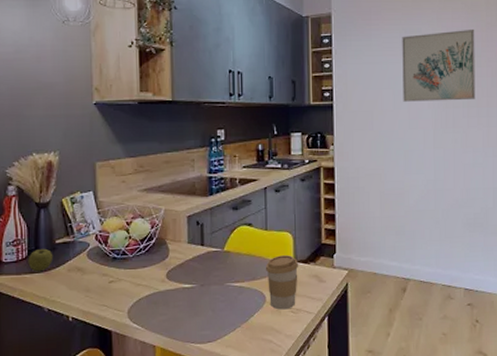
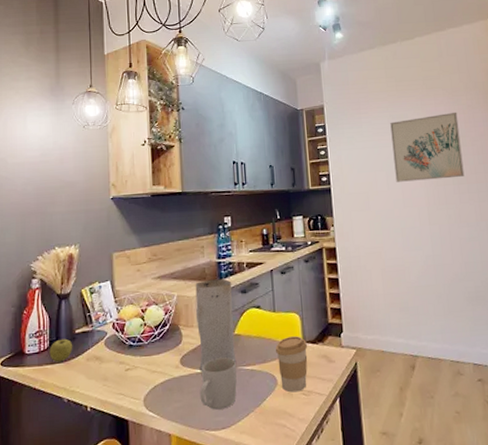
vase: none [184,194,225,286] -> present [195,279,237,371]
mug: none [186,273,224,324] -> present [199,357,237,410]

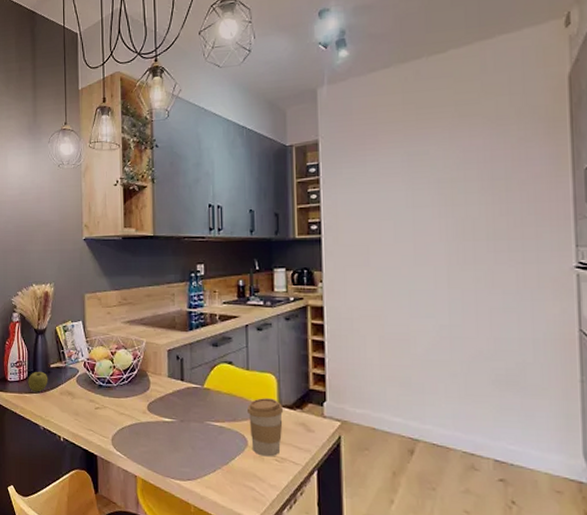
vase: present [195,279,237,371] -> none [164,329,205,420]
mug: present [199,357,237,410] -> none [166,409,204,461]
wall art: present [390,112,465,182] -> none [404,146,505,234]

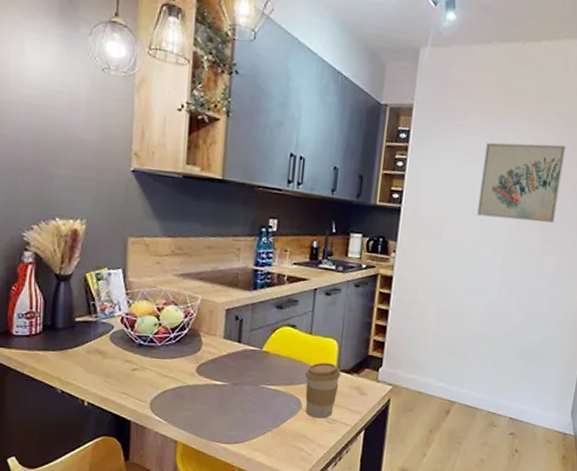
apple: present [28,371,48,393] -> none [42,325,72,350]
wall art: none [404,146,505,234] -> present [477,142,566,223]

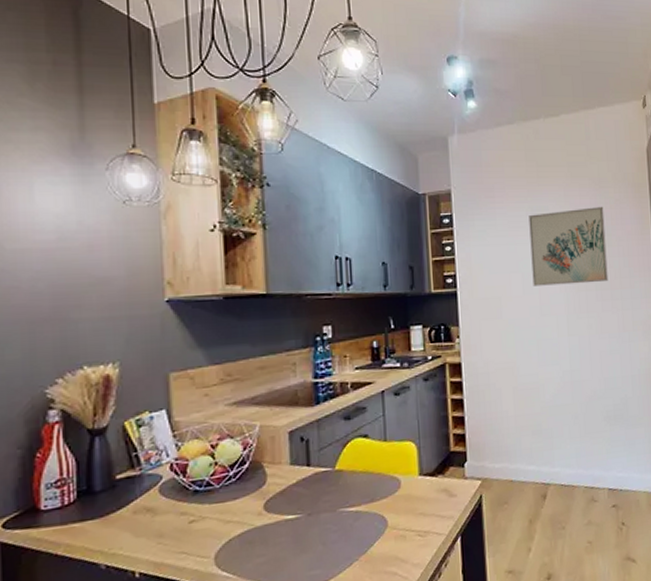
coffee cup: present [305,362,341,419] -> none [386,468,425,535]

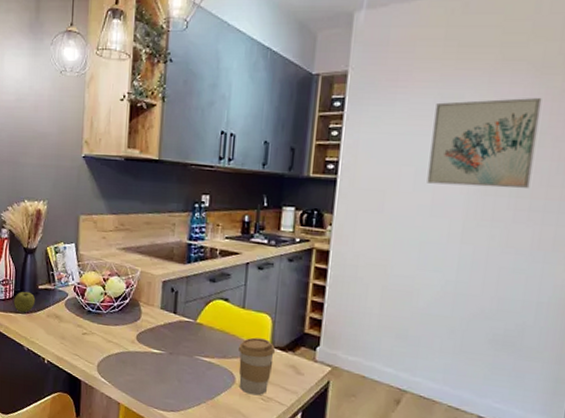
apple: none [77,487,113,519] -> present [13,291,36,313]
coffee cup: none [386,468,425,535] -> present [239,337,276,396]

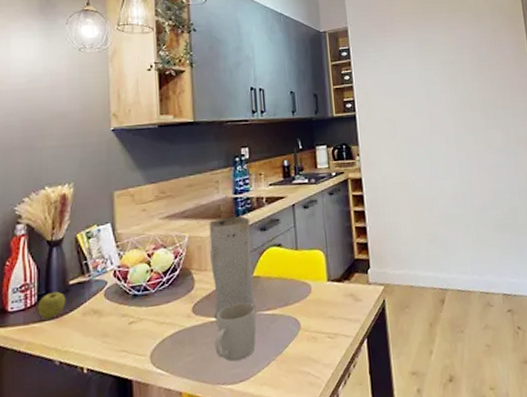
mug: none [152,342,194,393] -> present [214,302,256,362]
vase: none [155,260,201,352] -> present [209,216,256,320]
coffee cup: present [239,337,276,396] -> none [298,274,333,337]
wall art: present [427,97,542,189] -> none [416,35,491,108]

